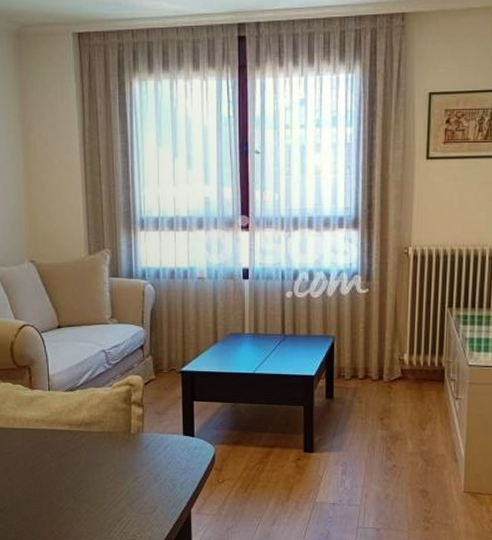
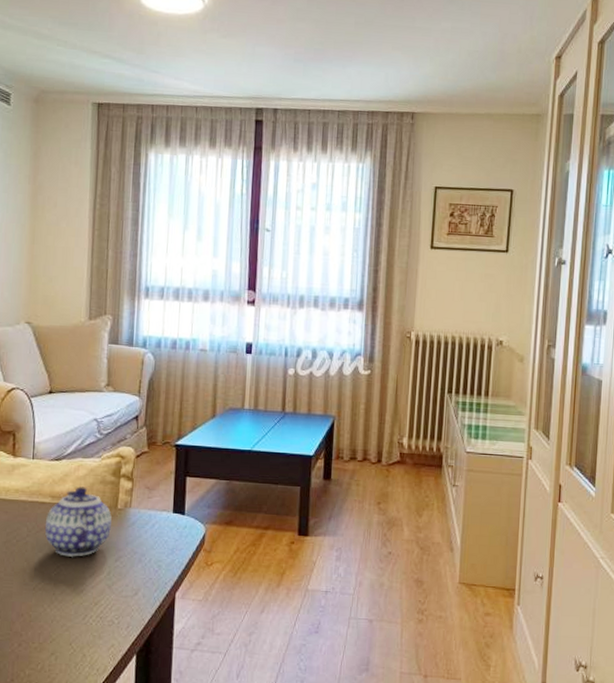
teapot: none [65,414,126,479] -> present [44,486,112,557]

